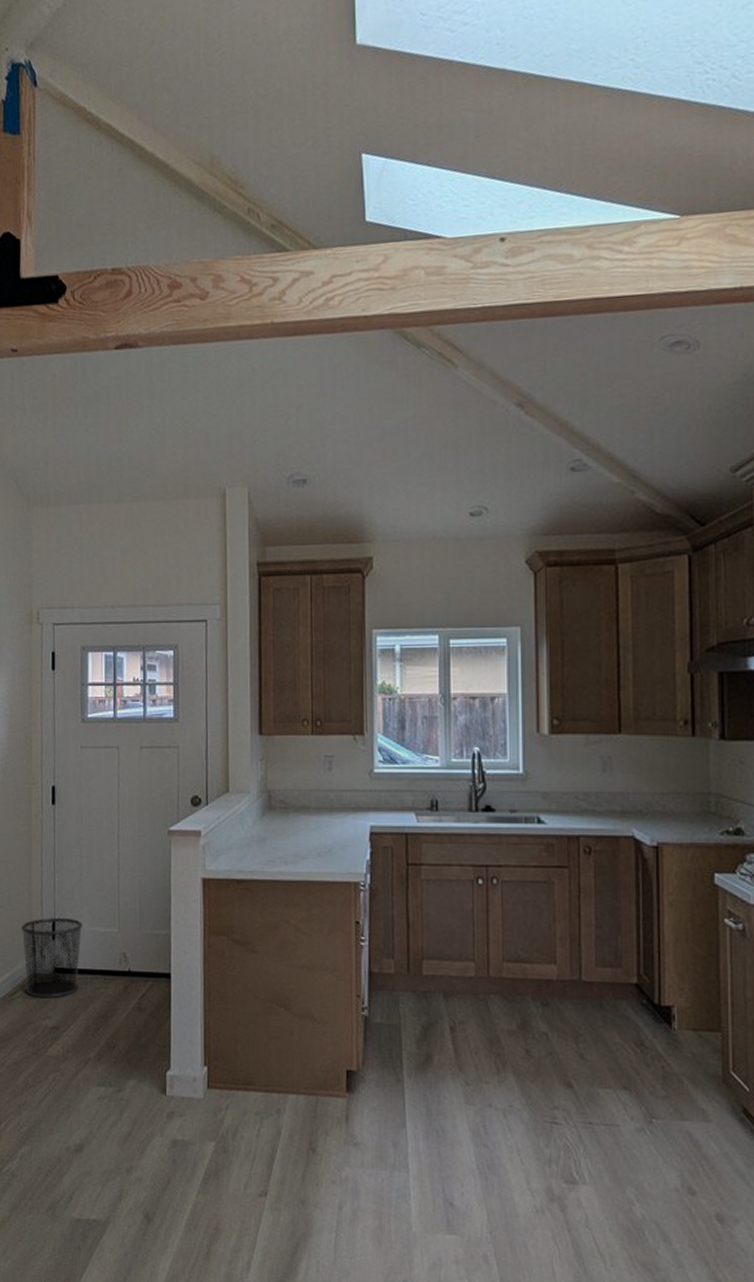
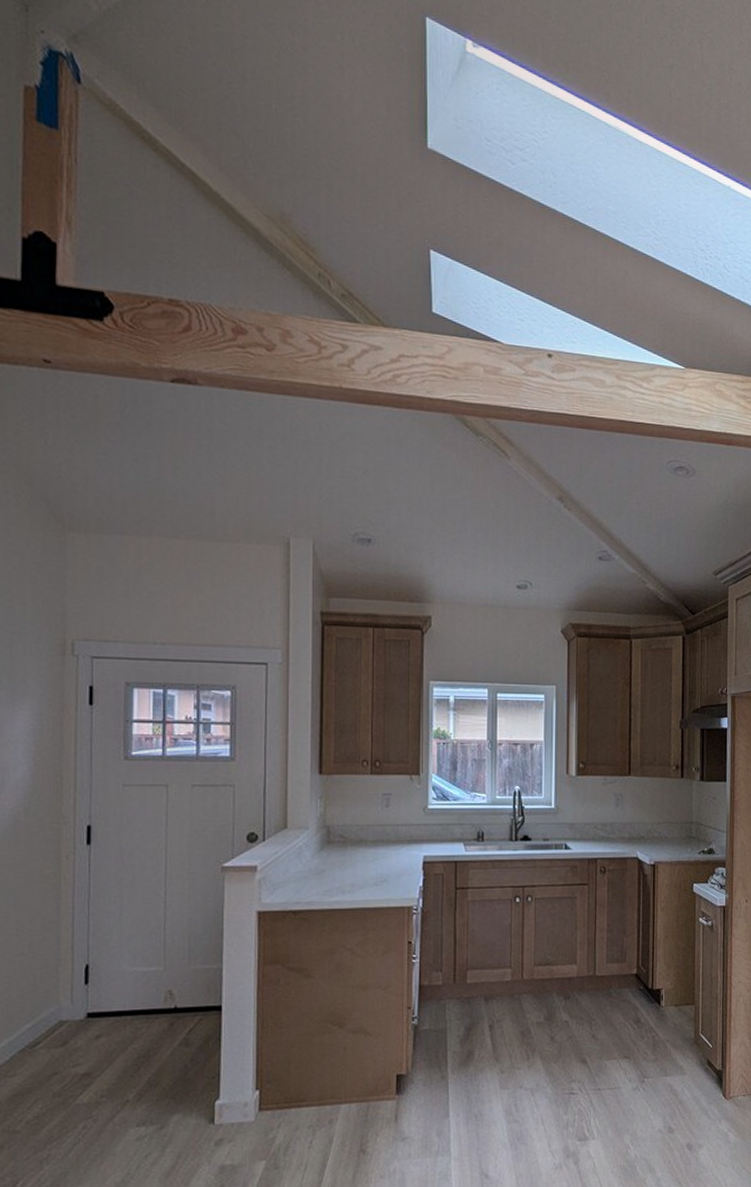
trash can: present [20,917,83,998] -> none [45,960,122,1046]

